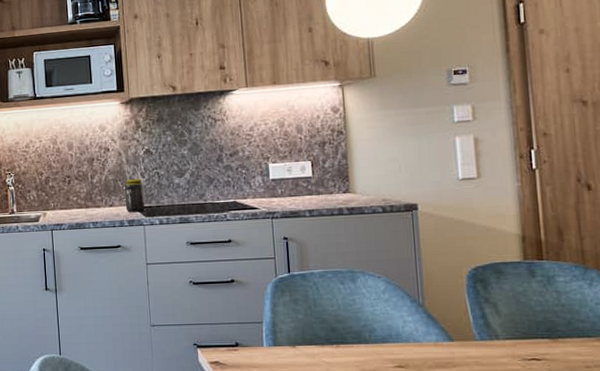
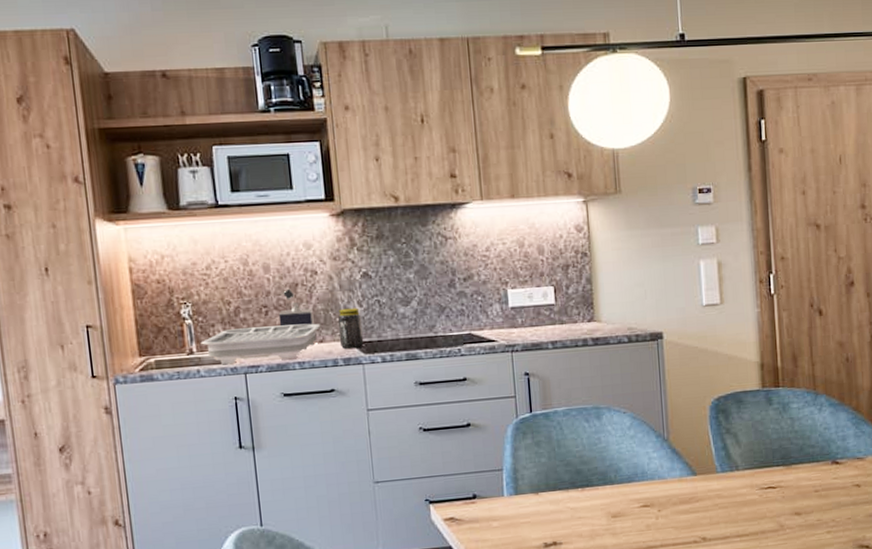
dish rack: none [20,190,111,223] -> present [200,323,321,365]
perfume bottle: none [78,162,107,209] -> present [278,288,316,346]

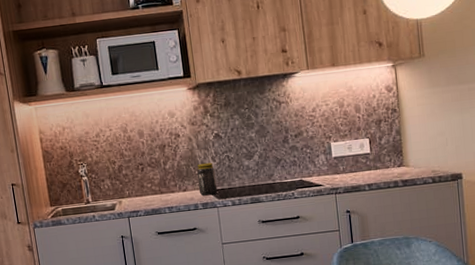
dish rack: present [200,323,321,365] -> none [94,176,184,211]
perfume bottle: present [278,288,316,346] -> none [151,149,181,194]

